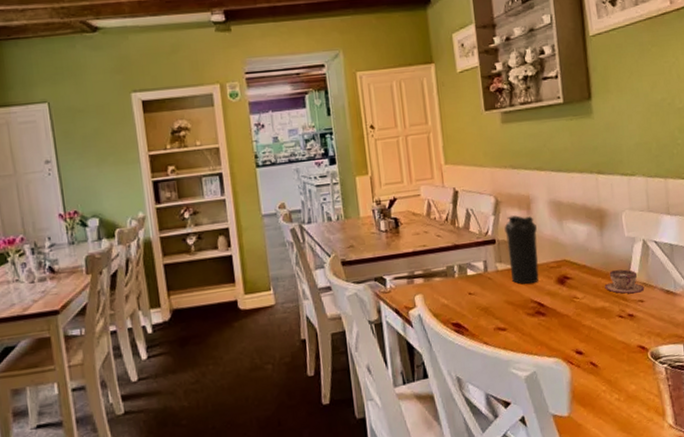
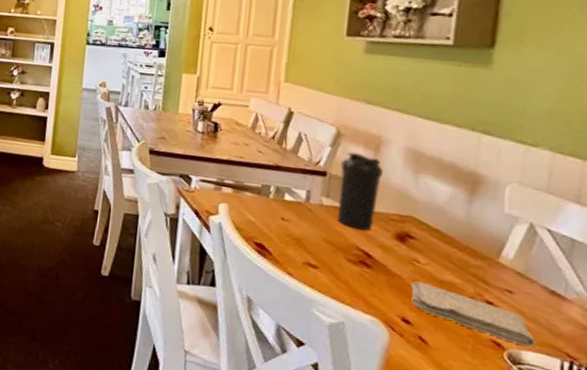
washcloth: none [575,314,666,343] -> present [410,281,537,347]
teacup: present [604,269,645,294] -> none [459,246,519,282]

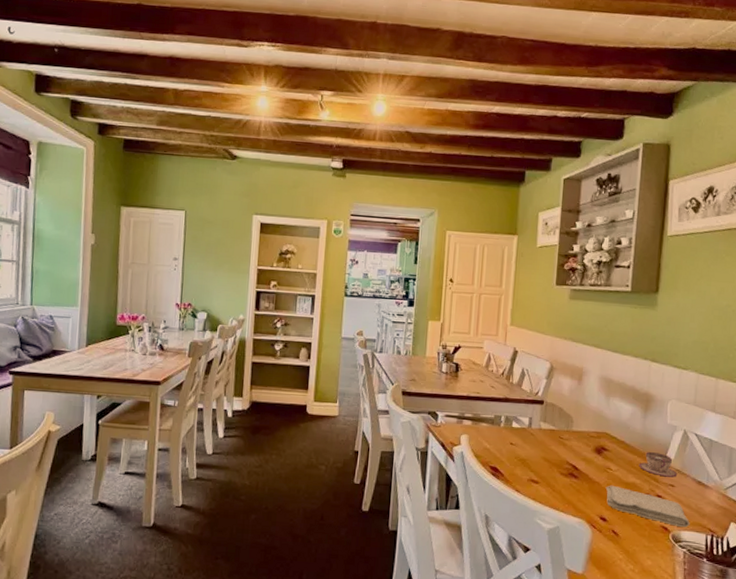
water bottle: present [338,152,383,231] -> none [553,383,584,448]
teacup: none [459,246,519,282] -> present [639,452,678,477]

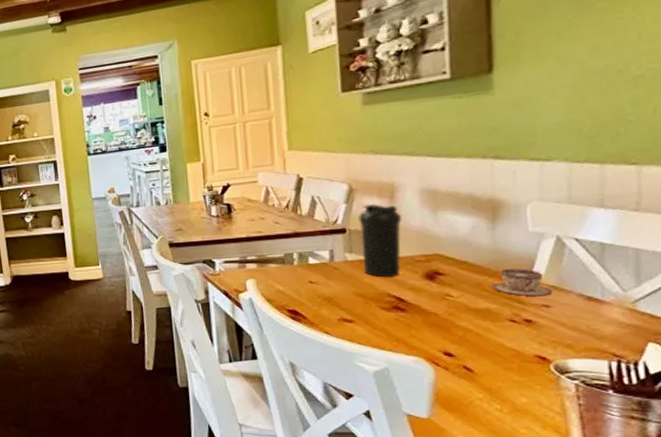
water bottle: none [553,383,584,448] -> present [358,204,401,278]
washcloth: present [605,485,690,528] -> none [446,314,581,355]

